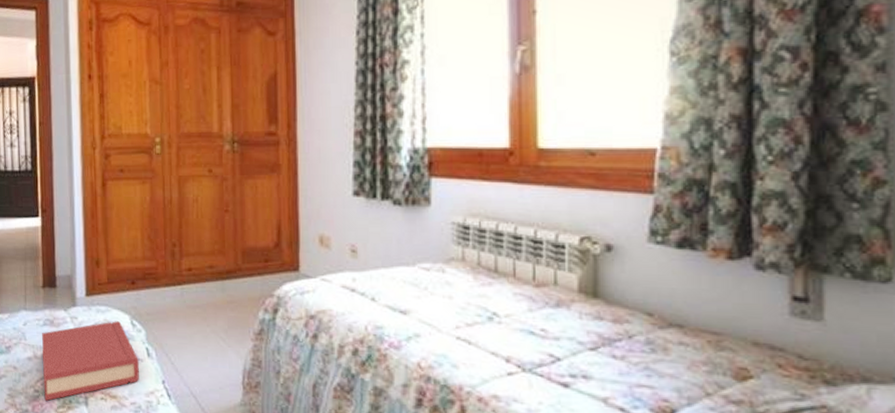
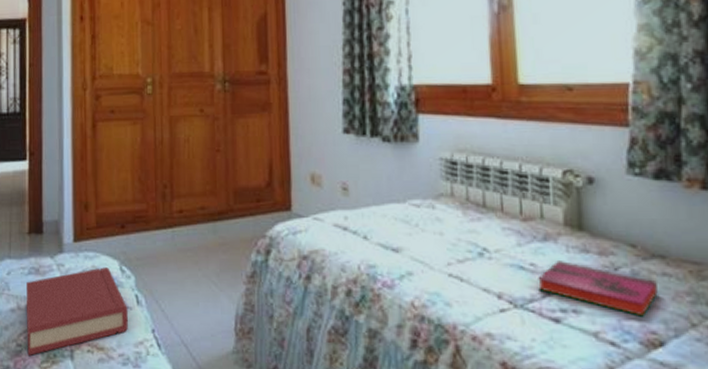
hardback book: none [548,327,672,385] -> present [538,261,658,317]

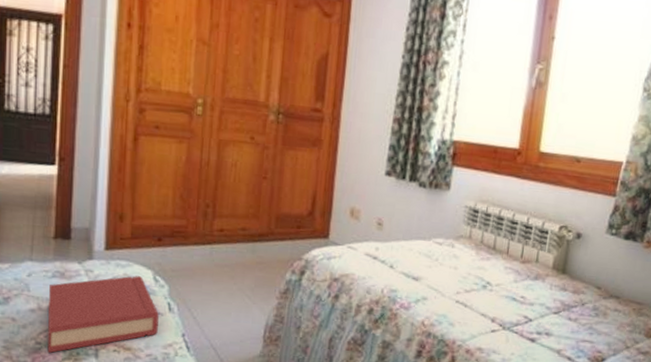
hardback book: present [538,261,658,317] -> none [524,295,610,340]

